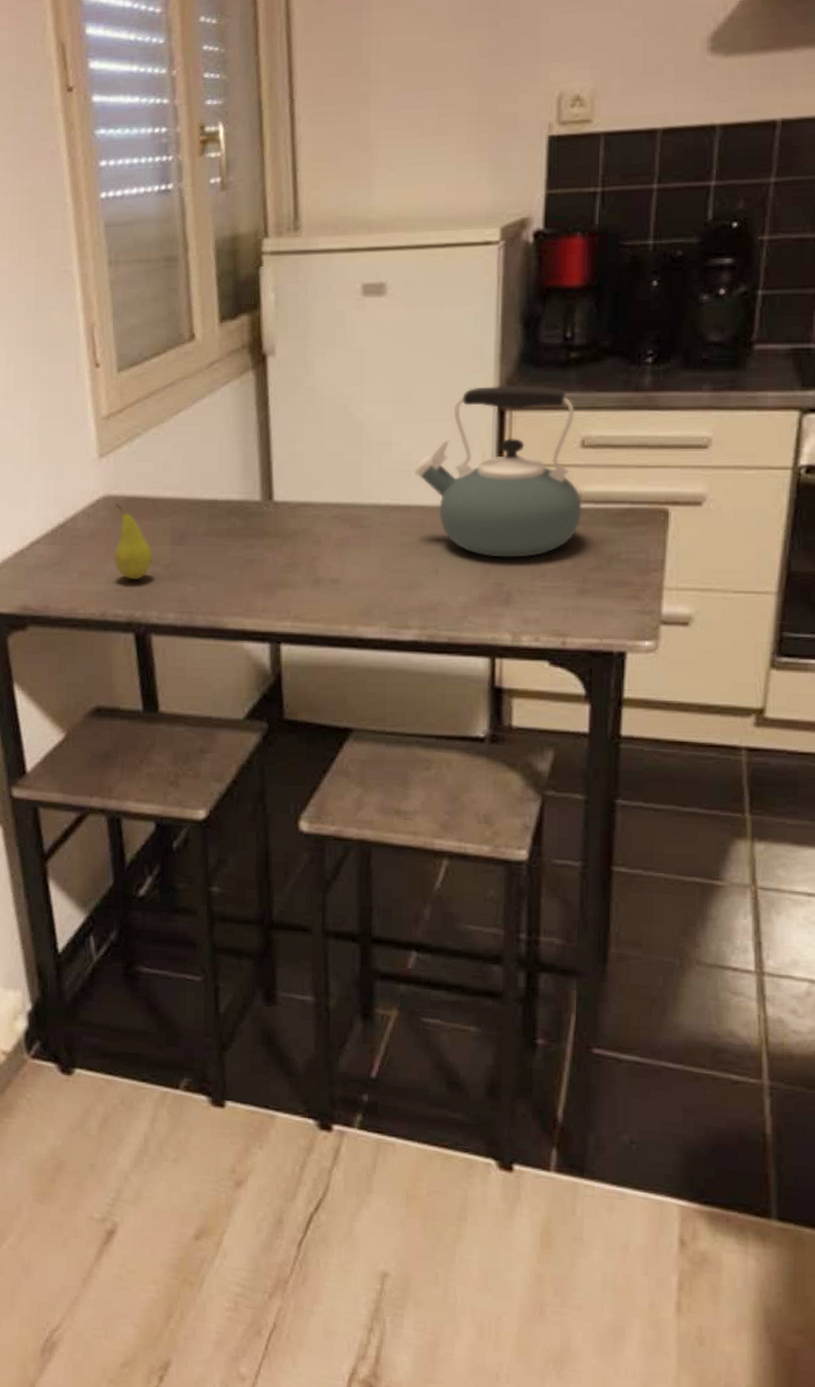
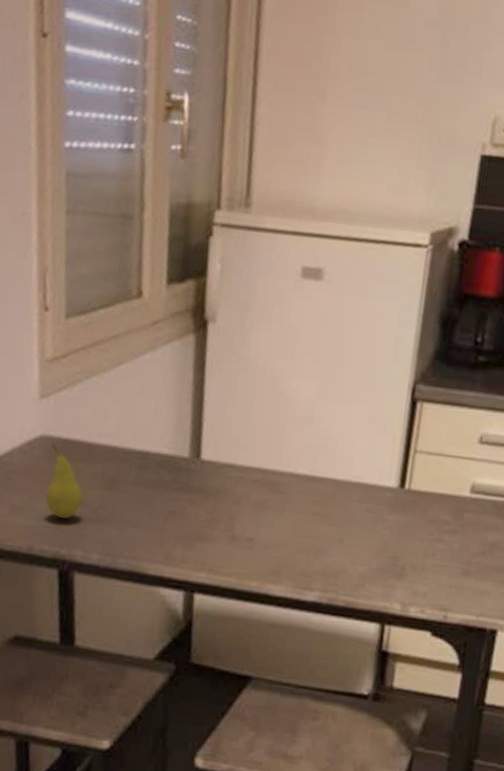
kettle: present [415,385,582,558] -> none [331,377,478,537]

